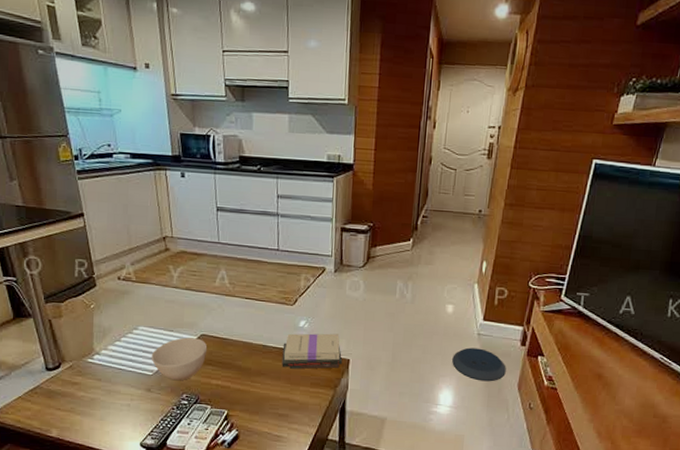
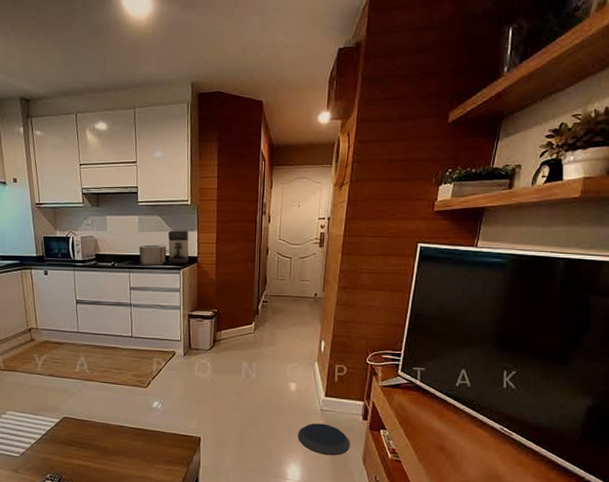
bowl: present [151,337,208,381] -> none [18,420,69,462]
books: present [281,333,343,369] -> none [137,413,194,448]
toaster: none [288,147,321,173] -> present [138,244,168,267]
coffee maker: none [320,133,345,171] -> present [168,230,190,264]

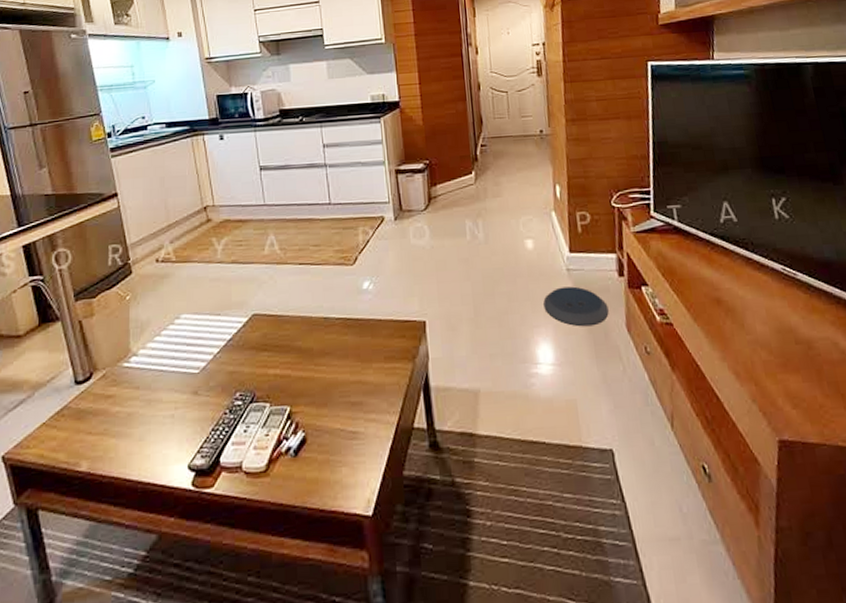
toaster: present [138,244,168,267] -> none [329,91,365,118]
coffee maker: present [168,230,190,264] -> none [362,72,390,112]

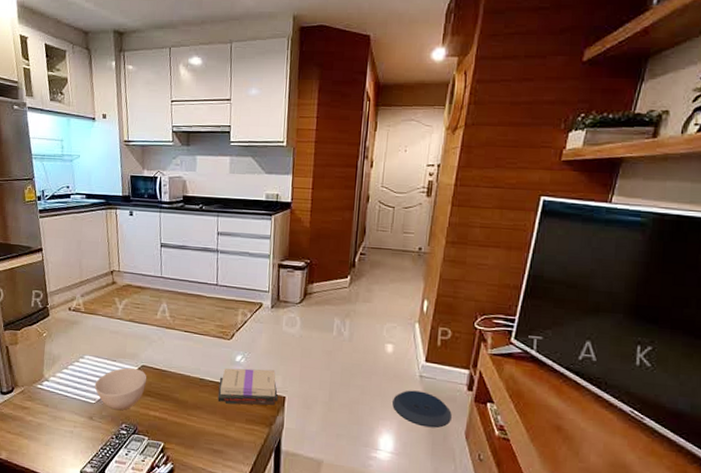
bowl: none [196,319,261,377] -> present [94,367,147,411]
books: none [347,292,418,342] -> present [217,368,279,406]

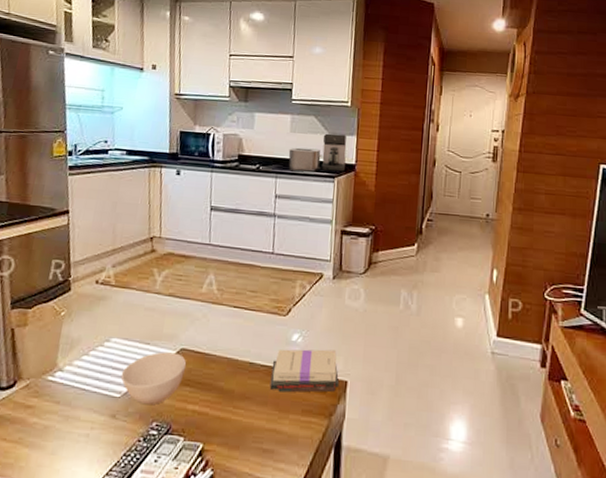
toaster: none [228,187,260,212] -> present [288,147,322,173]
coffee maker: none [259,173,283,210] -> present [321,133,347,172]
robot vacuum: present [392,390,452,428] -> none [464,369,526,411]

